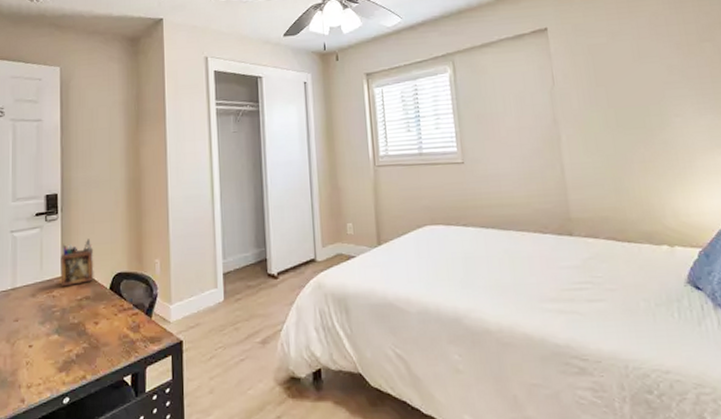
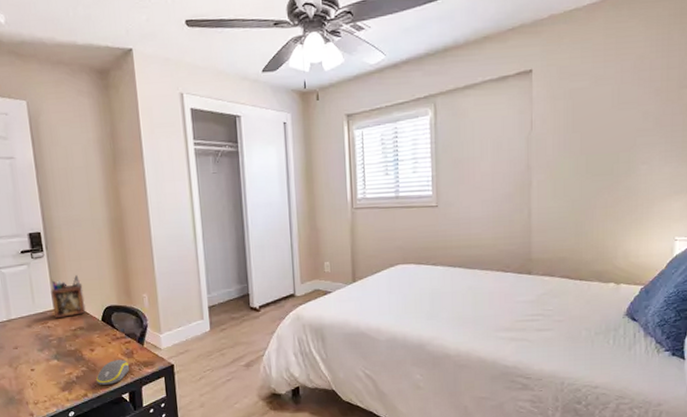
computer mouse: none [98,335,135,365] -> present [96,360,130,385]

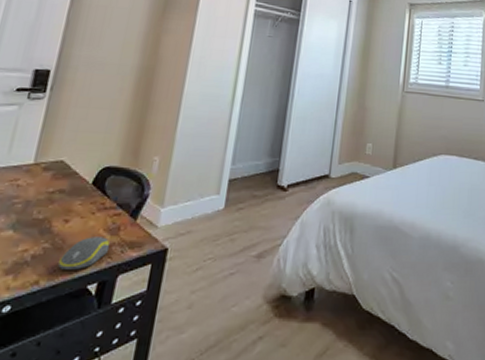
desk organizer: present [51,275,86,319] -> none [31,125,82,176]

